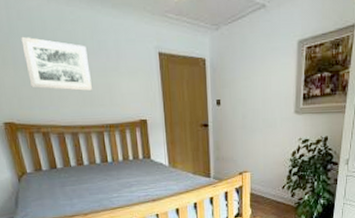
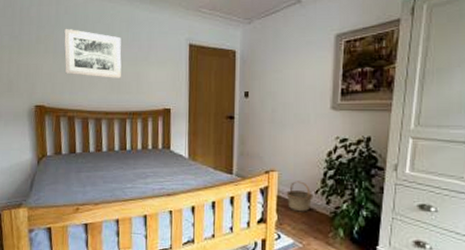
basket: none [258,179,281,205] -> present [286,181,314,212]

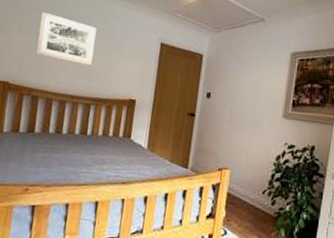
basket: present [286,181,314,212] -> none [236,180,261,211]

